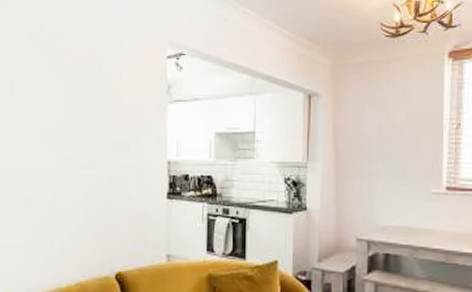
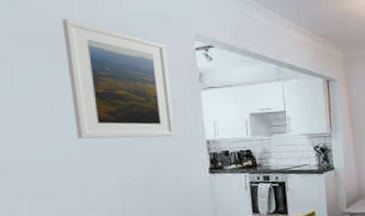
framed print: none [53,28,140,154] -> present [62,18,175,139]

